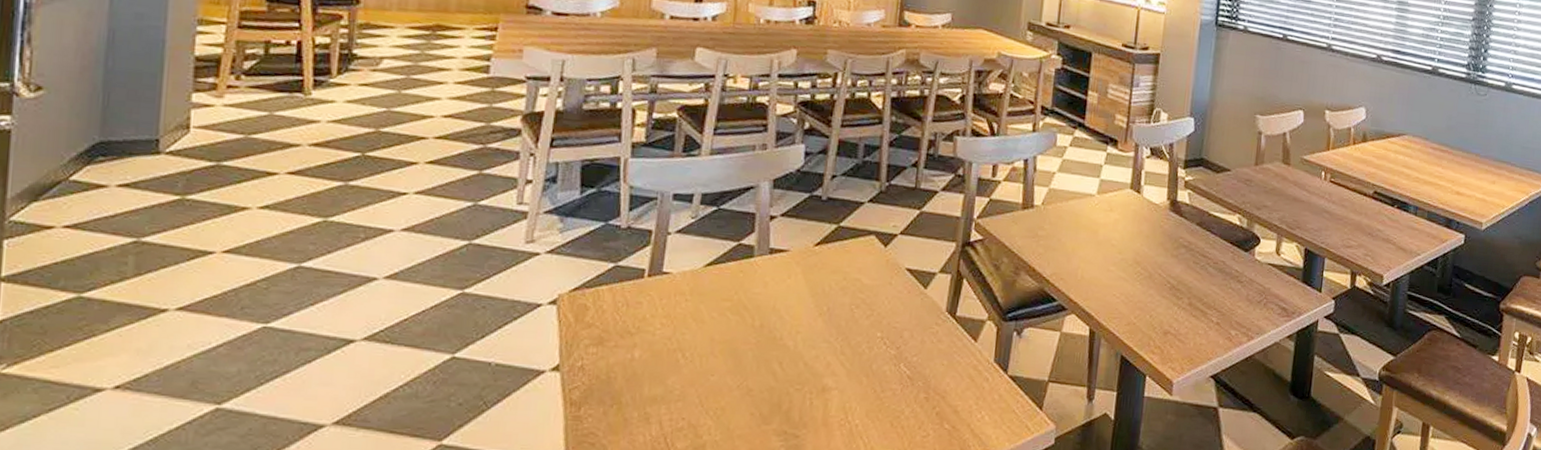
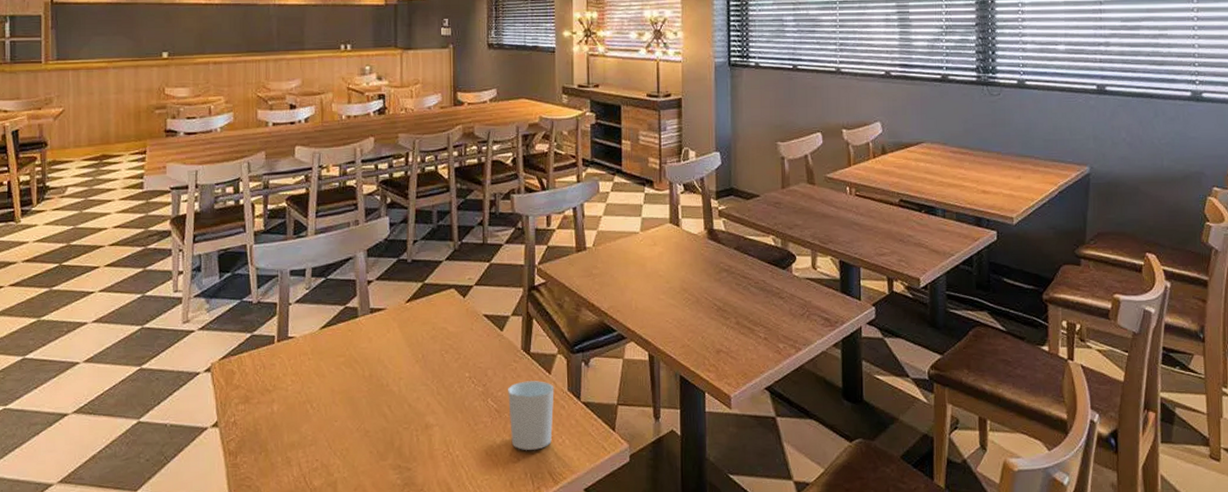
cup: none [922,347,979,425] -> present [508,381,554,451]

